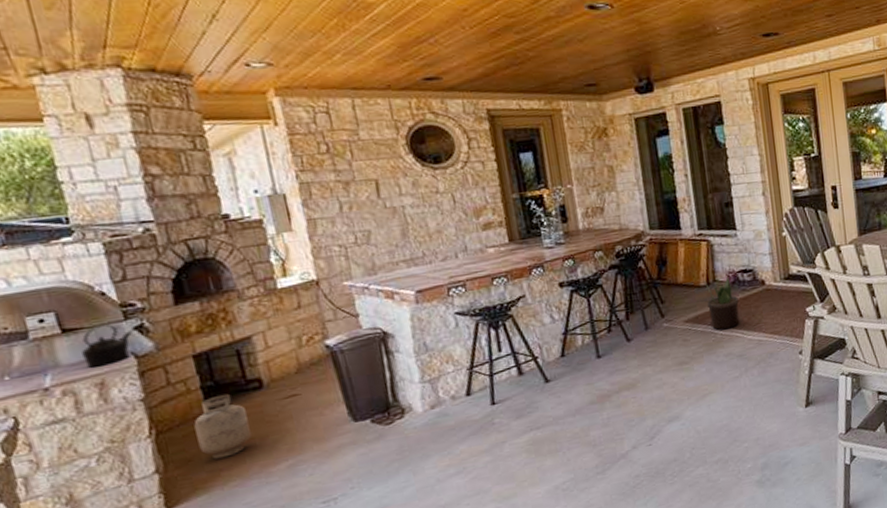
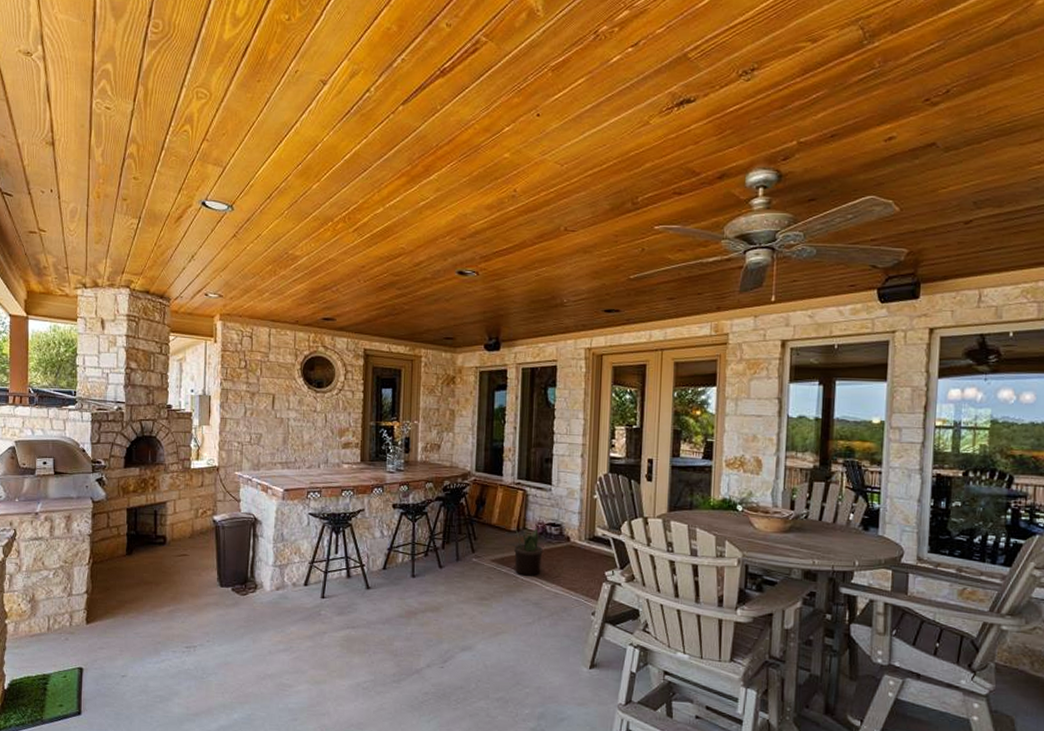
kettle: present [81,324,132,369] -> none [62,473,94,505]
propane tank: present [193,393,253,460] -> none [116,543,152,593]

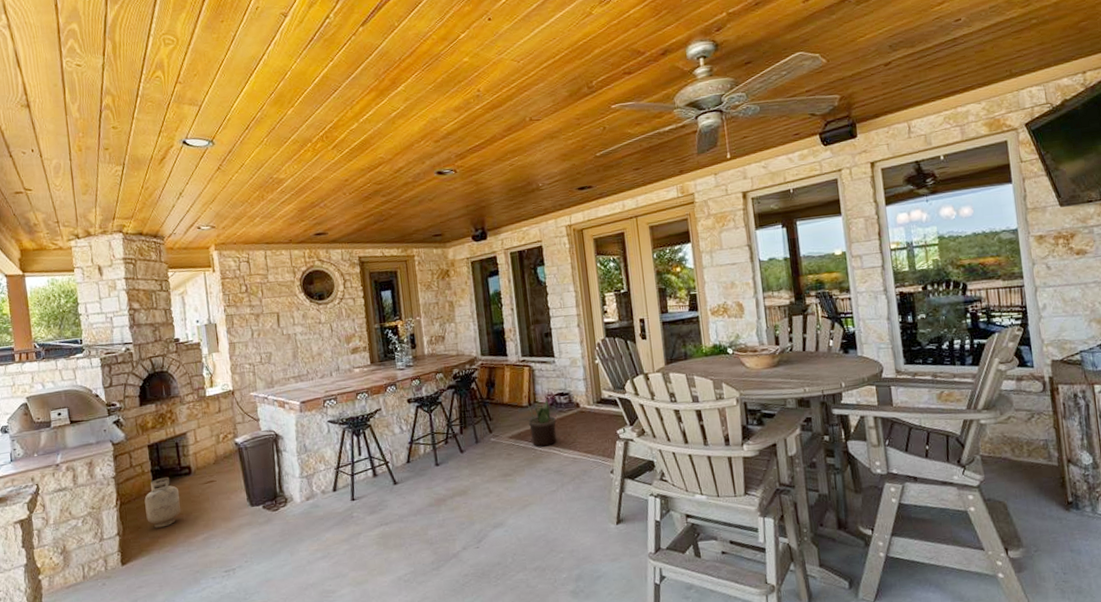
propane tank: none [116,543,152,593] -> present [144,476,182,528]

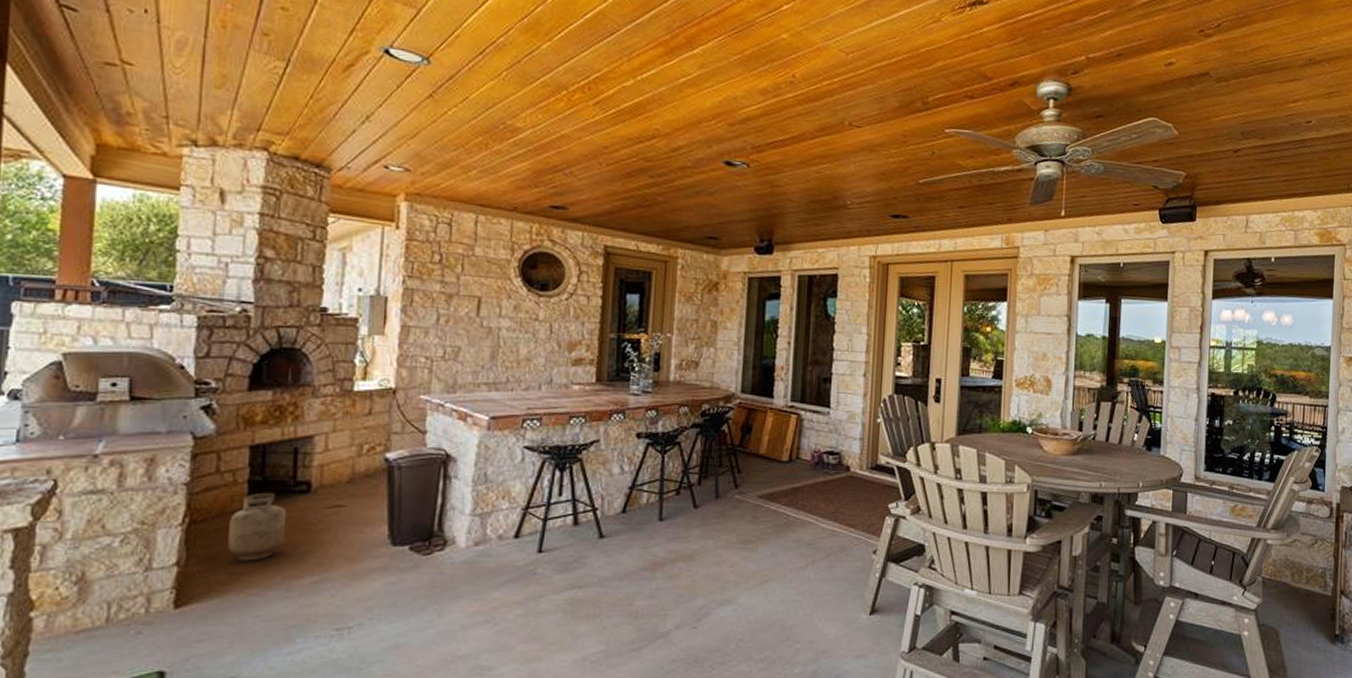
planter: present [525,399,557,447] -> none [785,456,819,513]

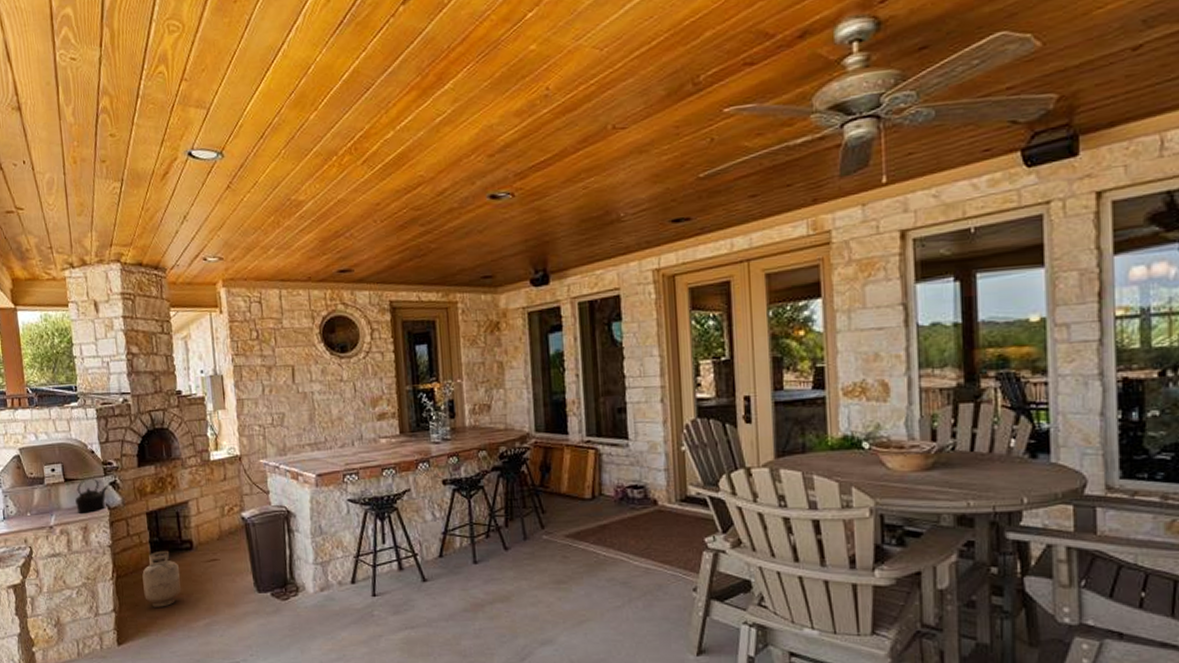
kettle: none [142,399,198,443] -> present [75,478,108,515]

